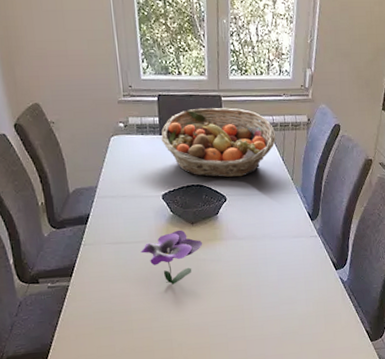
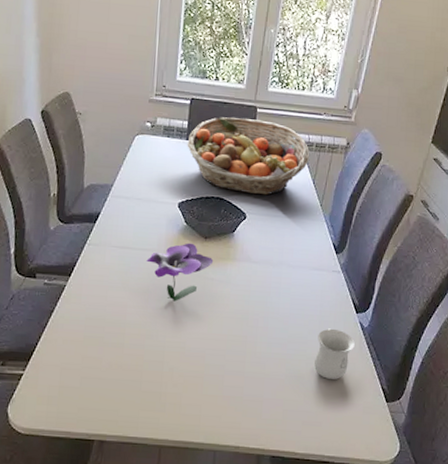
mug: none [304,286,338,331] -> present [313,328,355,380]

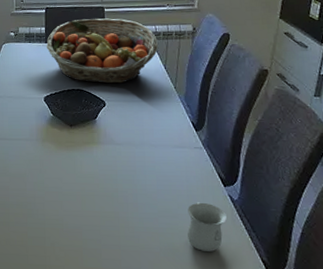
flower: present [146,243,214,302] -> none [22,131,80,183]

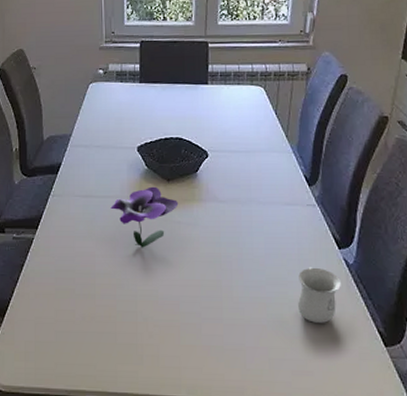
flower: none [22,131,80,183] -> present [110,186,179,248]
fruit basket: present [46,18,159,84] -> none [141,55,269,131]

